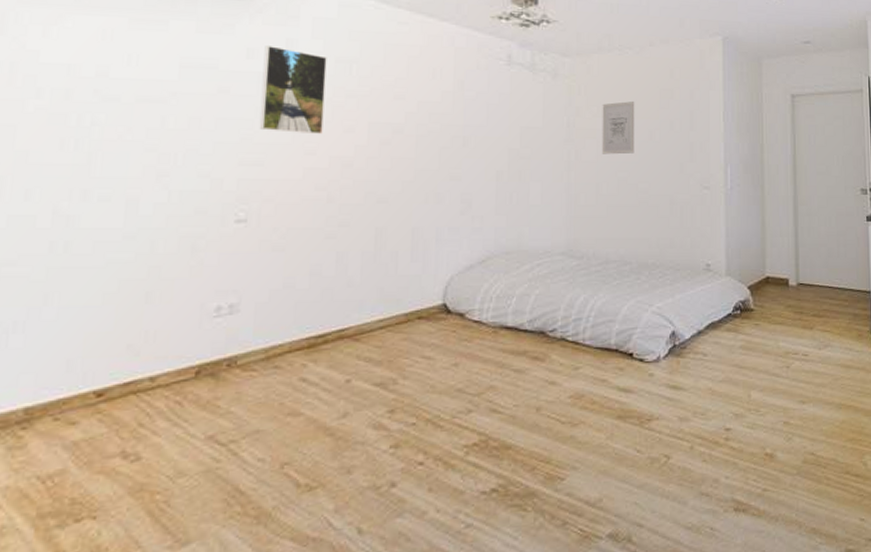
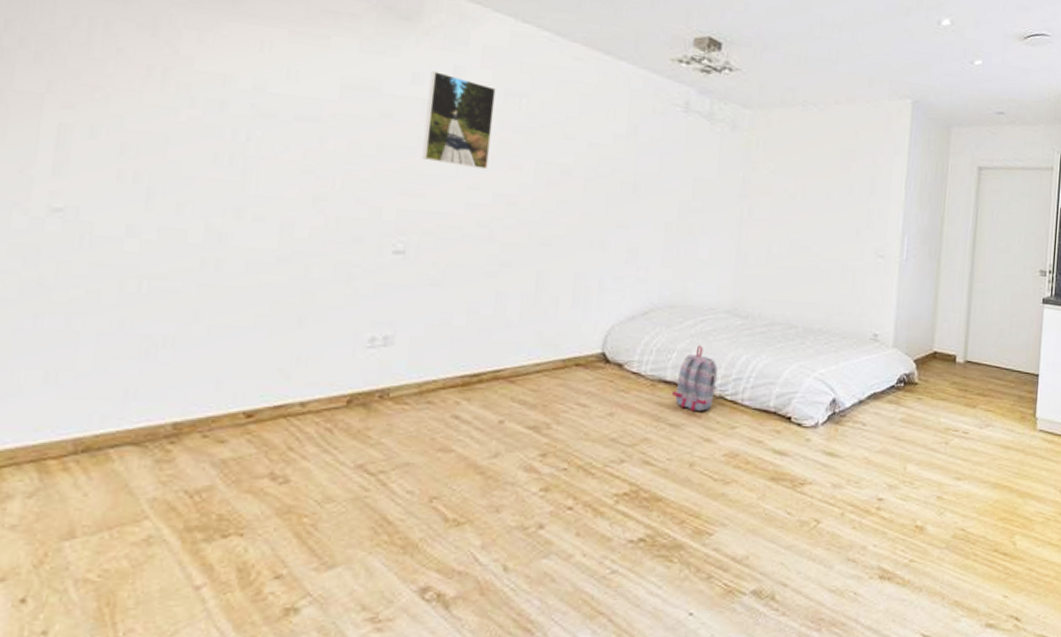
backpack: none [515,288,557,356] -> present [672,345,717,412]
wall art: present [602,101,635,155] -> none [776,160,815,215]

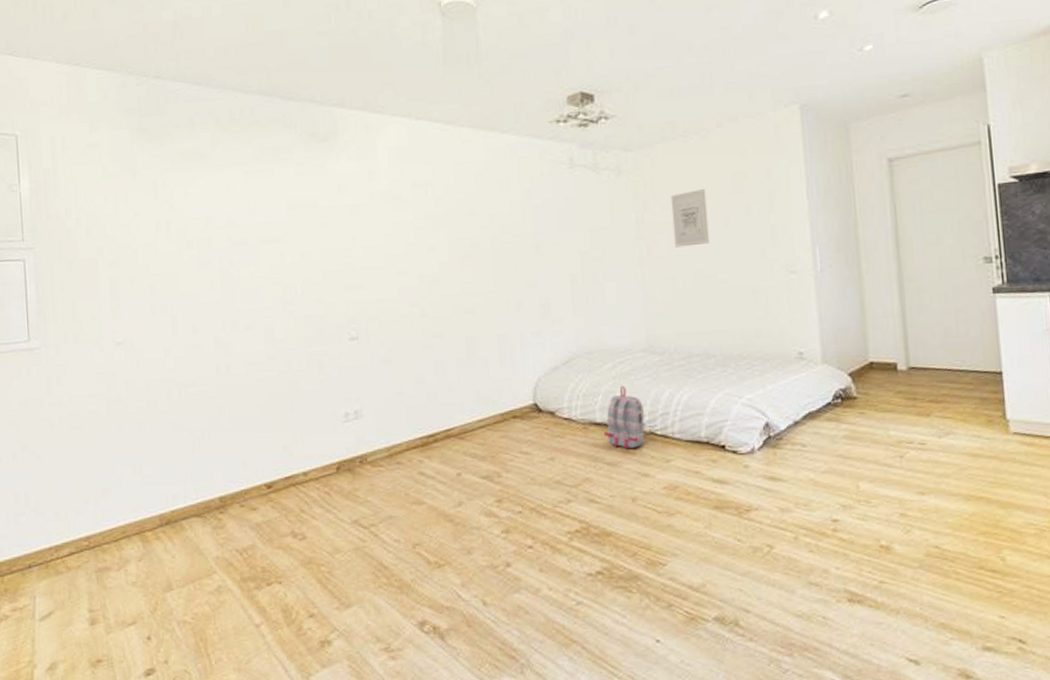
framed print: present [421,71,496,170] -> none [352,179,410,257]
wall art: none [776,160,815,215] -> present [670,189,710,248]

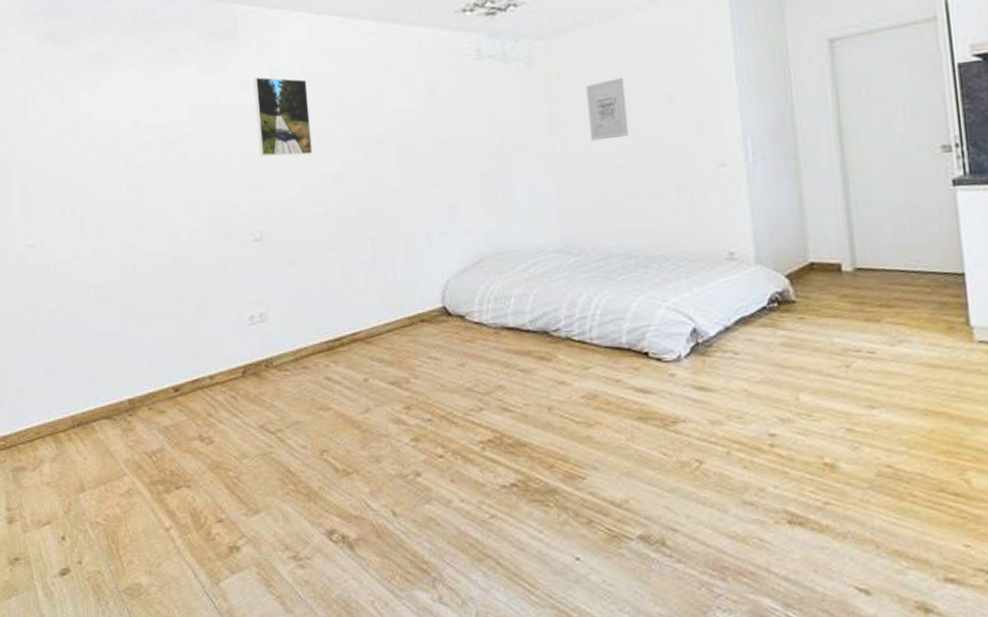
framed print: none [352,179,410,257] -> present [253,77,313,157]
backpack: present [604,385,645,450] -> none [517,288,561,356]

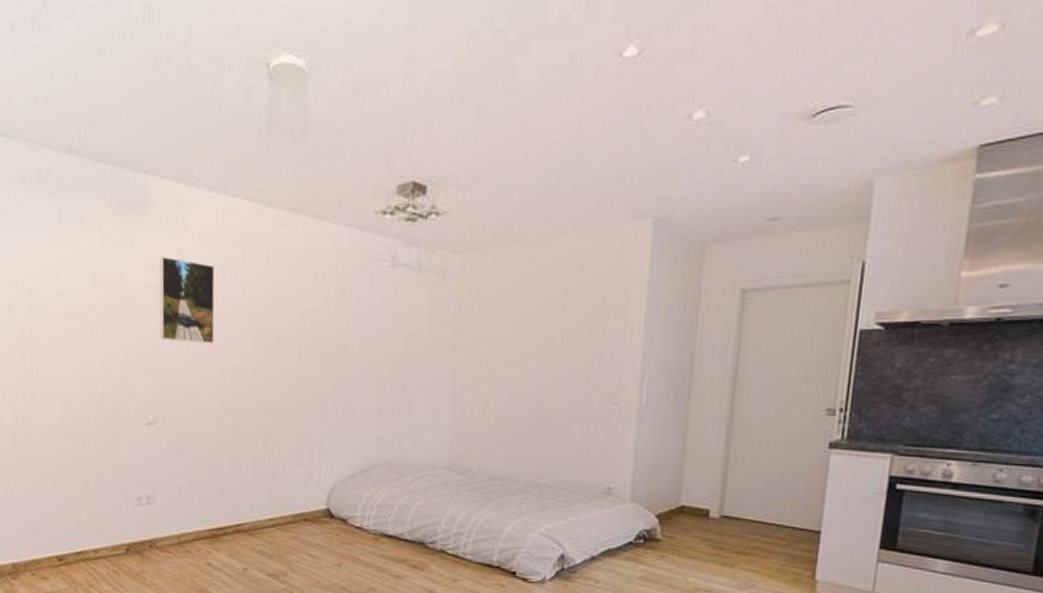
wall art: present [585,78,629,141] -> none [492,304,535,364]

